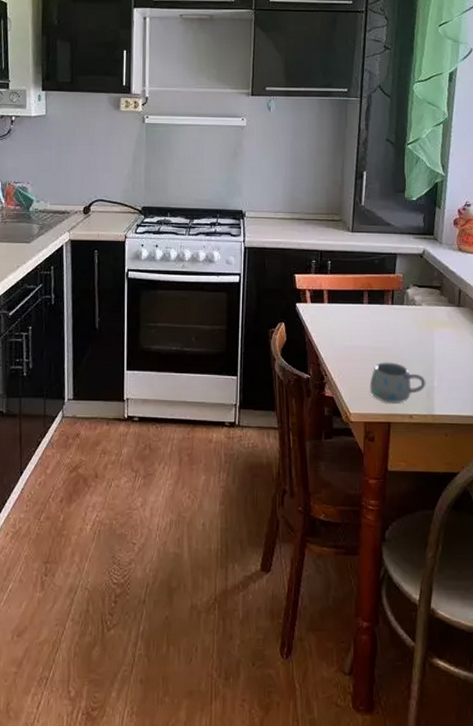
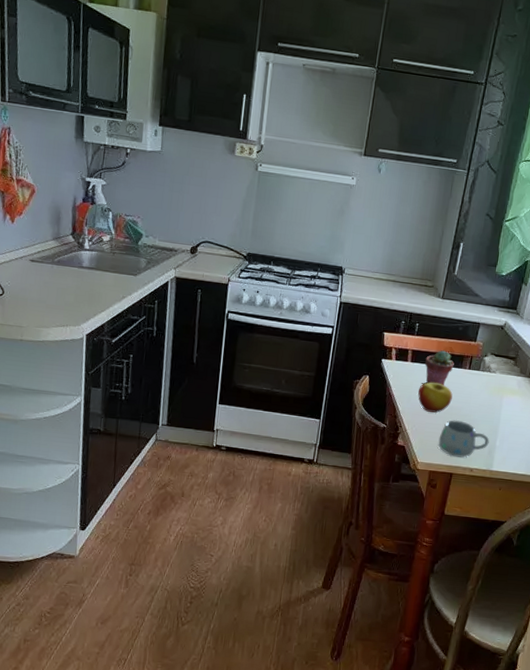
apple: none [340,322,378,356] -> present [418,382,453,413]
potted succulent: none [343,287,375,325] -> present [425,350,454,385]

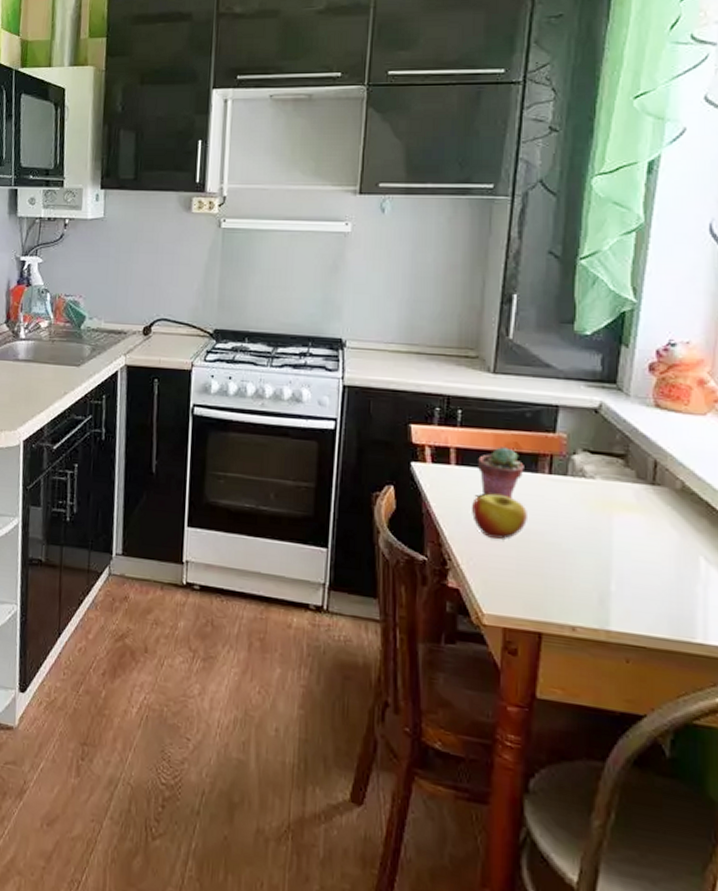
mug: present [438,420,489,458] -> none [512,550,598,609]

